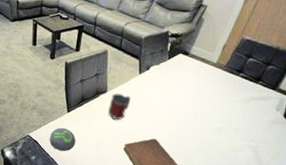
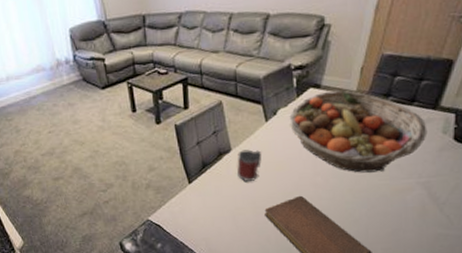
coaster: present [49,127,76,152] -> none [173,203,206,232]
fruit basket: none [158,58,265,132] -> present [289,90,428,173]

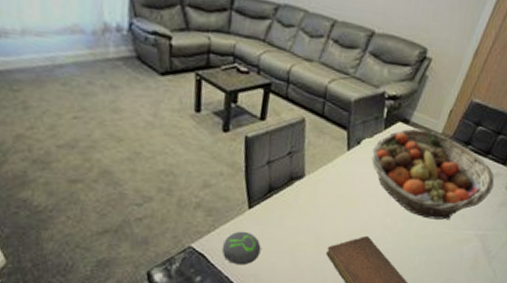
coaster: none [173,203,206,232] -> present [222,231,261,266]
mug: present [237,149,262,181] -> none [306,178,337,214]

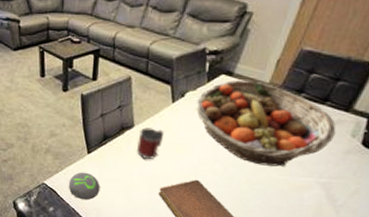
mug: none [306,178,337,214] -> present [137,127,165,159]

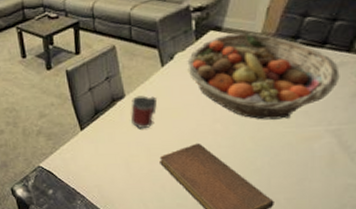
coaster: present [68,172,100,201] -> none [64,149,99,179]

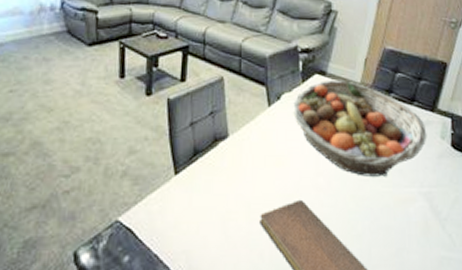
mug: present [131,96,158,128] -> none [233,137,262,177]

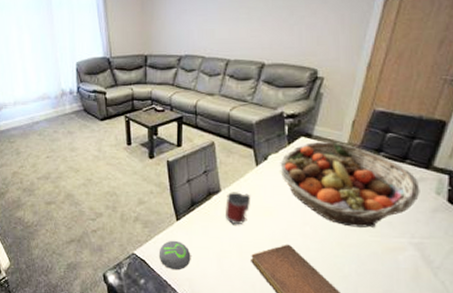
coaster: none [149,200,190,241] -> present [158,240,191,271]
mug: none [233,137,262,177] -> present [225,192,251,224]

